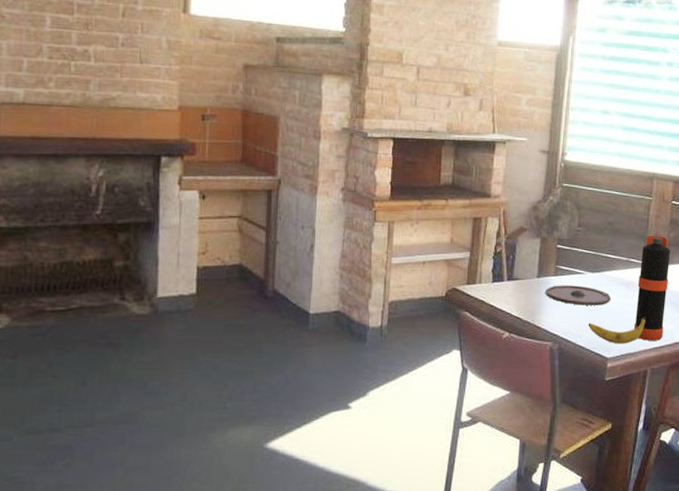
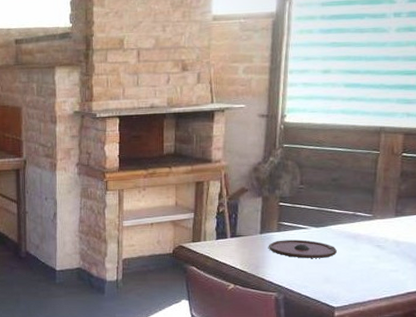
banana: present [588,316,646,344] -> none [313,267,375,294]
bottle: present [633,236,671,341] -> none [362,189,402,291]

